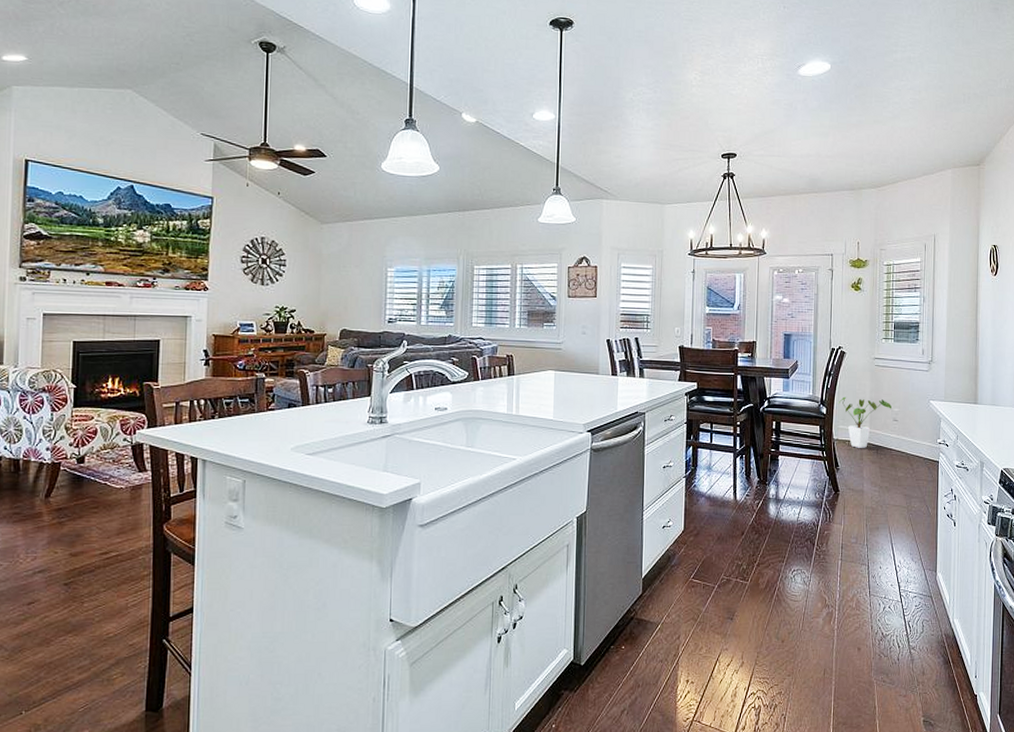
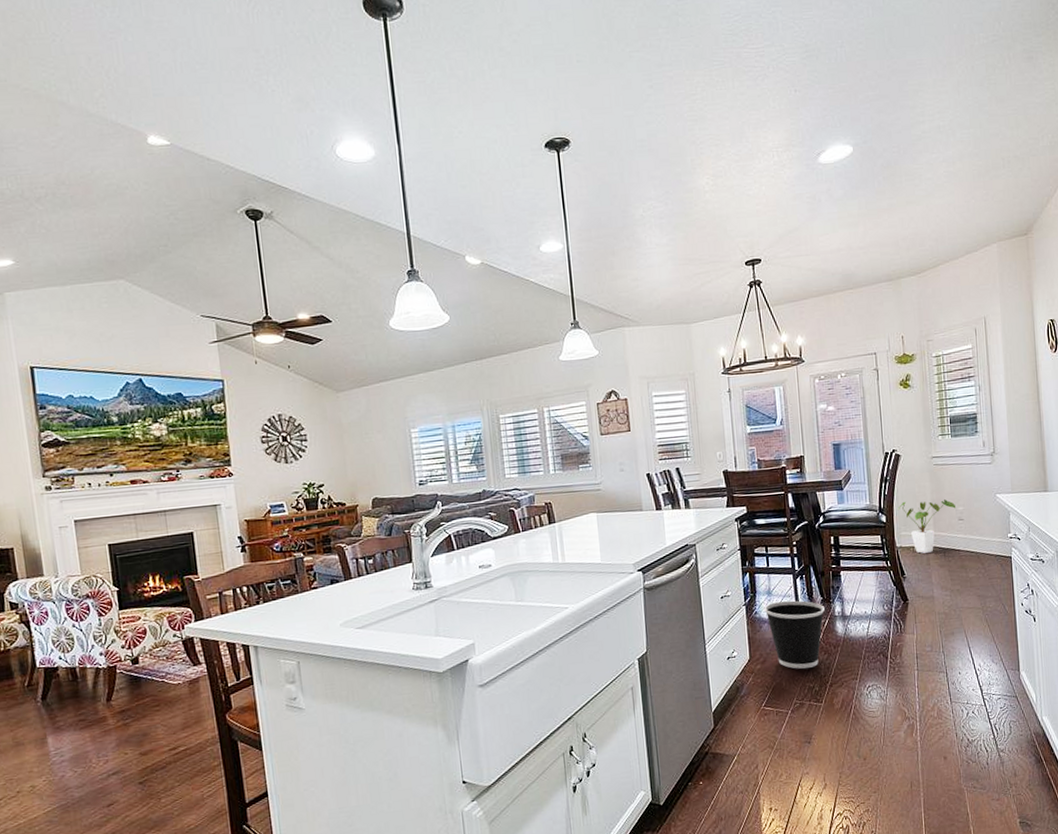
wastebasket: none [703,478,760,545] -> present [764,600,825,669]

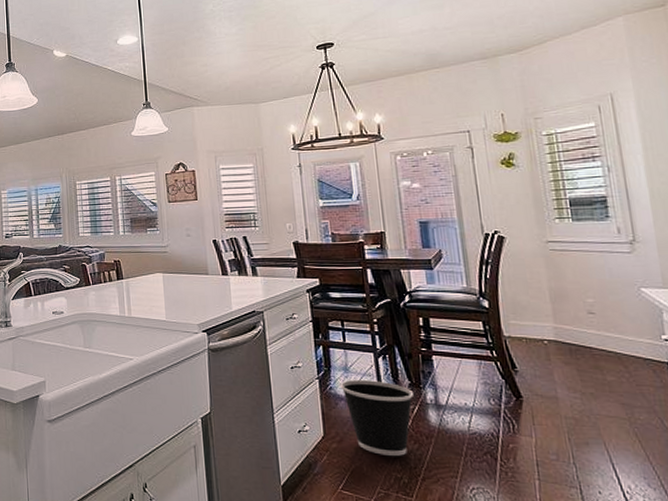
house plant: present [898,499,955,554] -> none [504,287,583,347]

